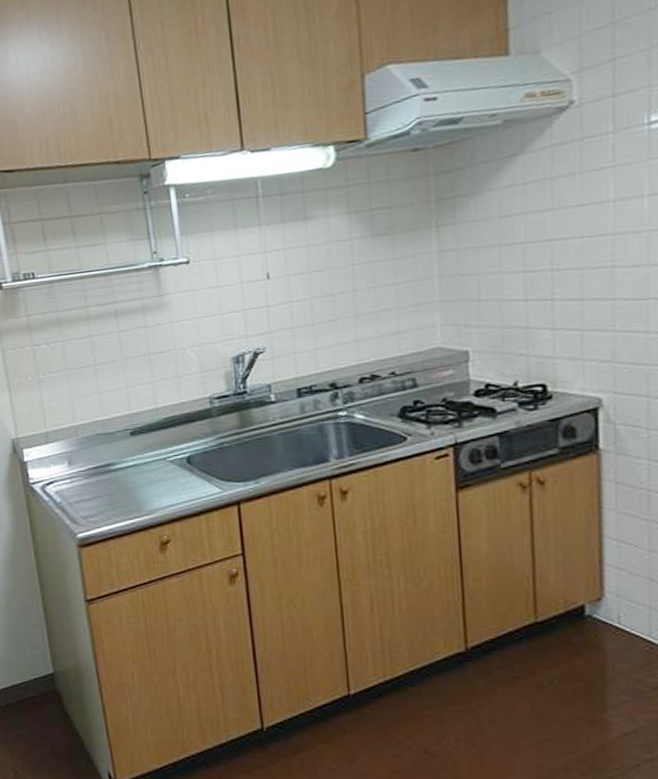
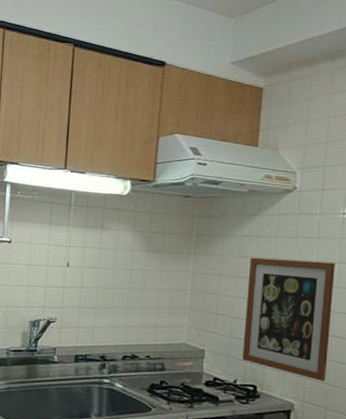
wall art: none [517,197,645,363] -> present [242,257,335,381]

